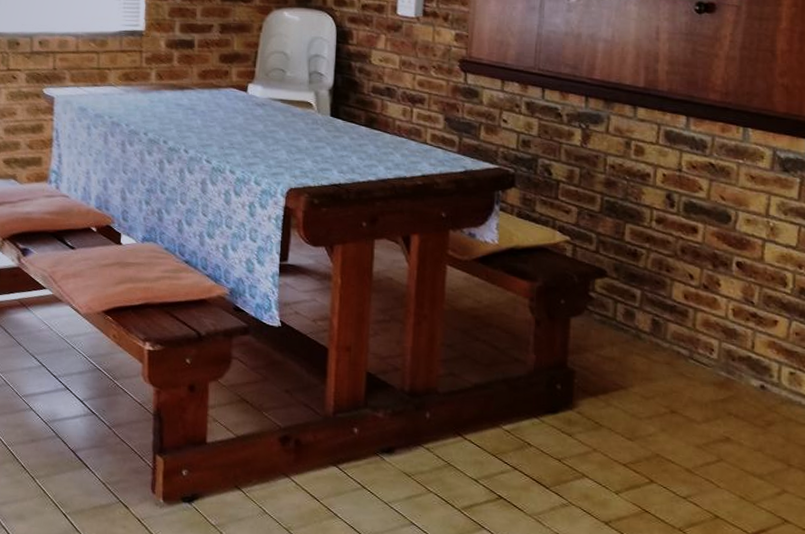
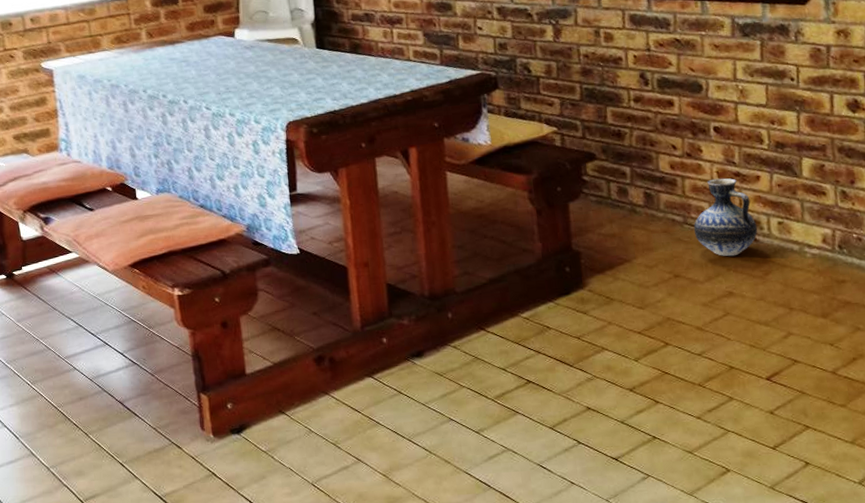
ceramic jug: none [698,316,767,401] -> present [693,178,758,257]

